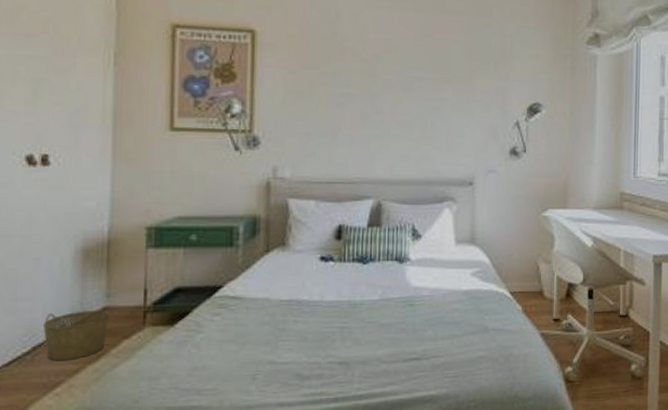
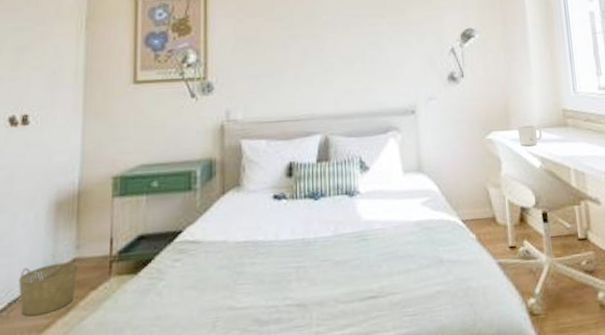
mug: none [574,205,598,226] -> present [518,125,542,147]

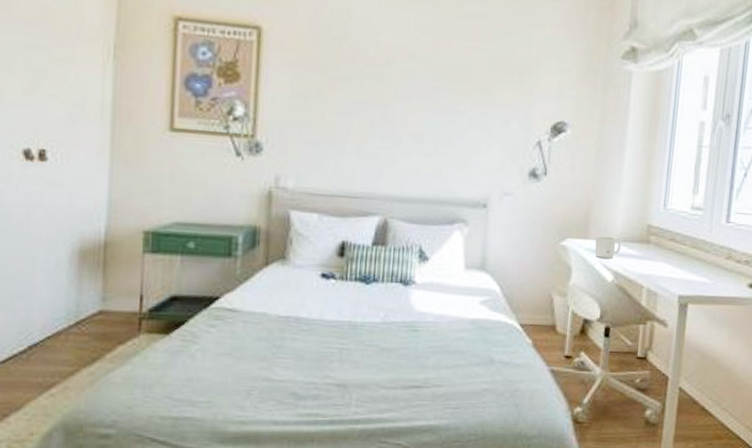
basket: present [19,262,79,317] -> none [39,313,105,362]

